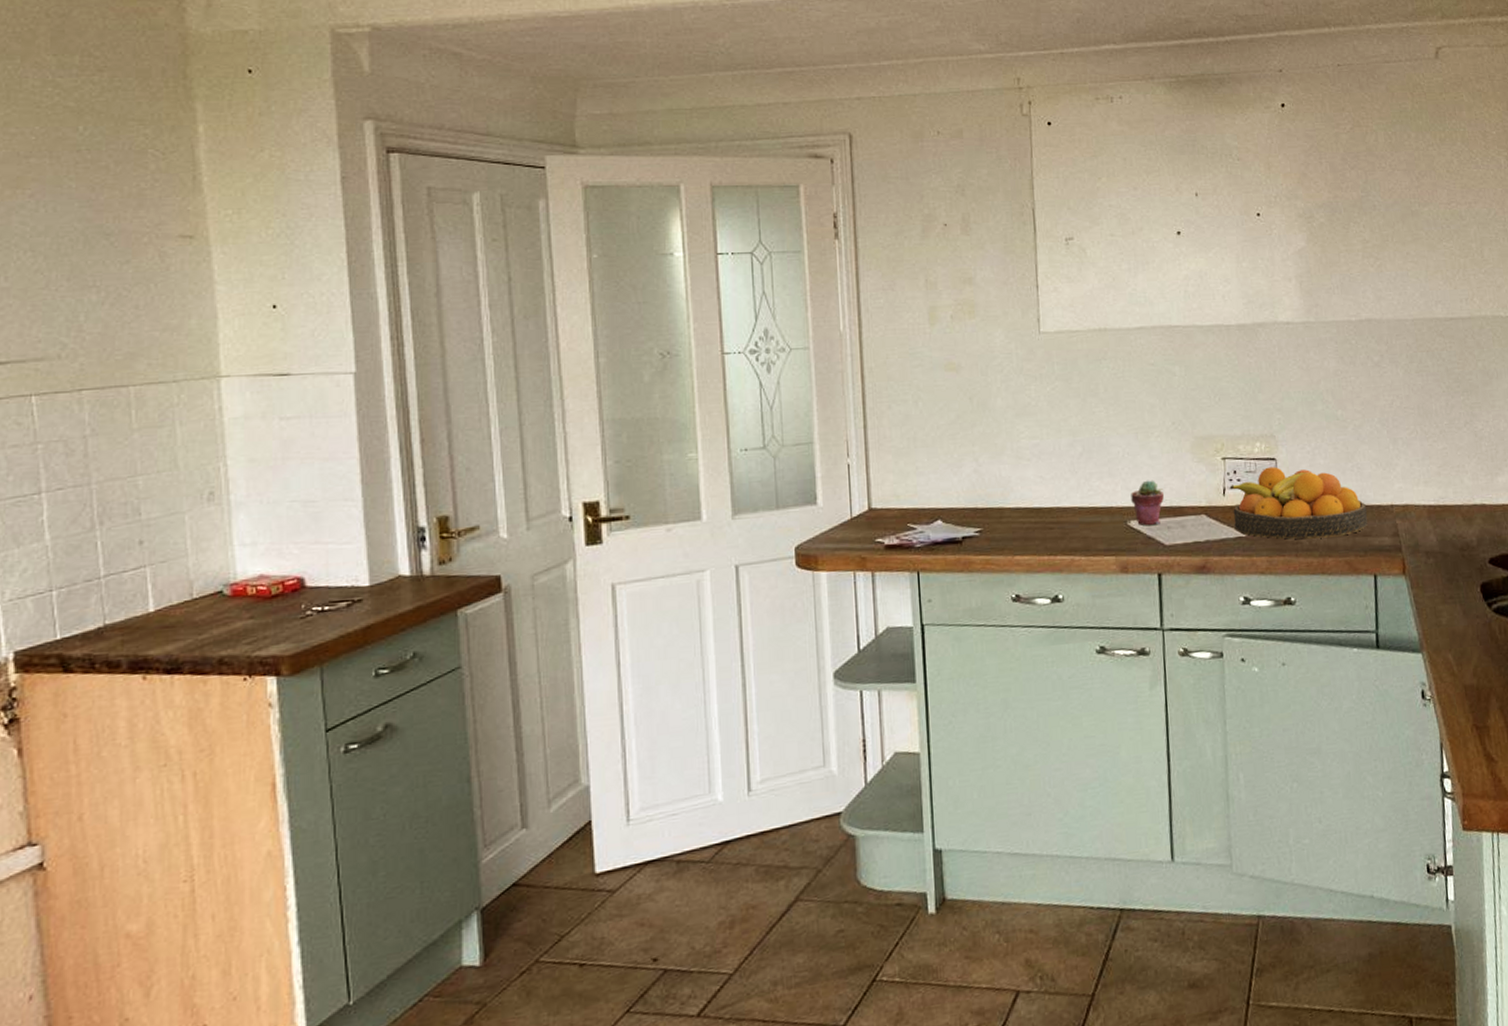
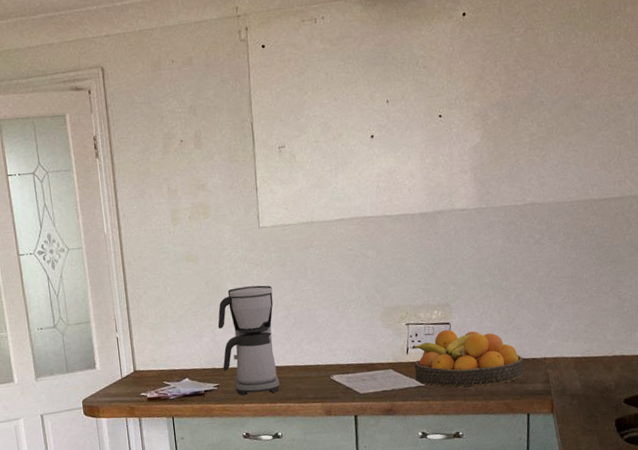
coffee maker: none [983,403,1062,545] -> present [217,285,280,396]
potted succulent: present [1131,480,1165,525] -> none [333,343,360,379]

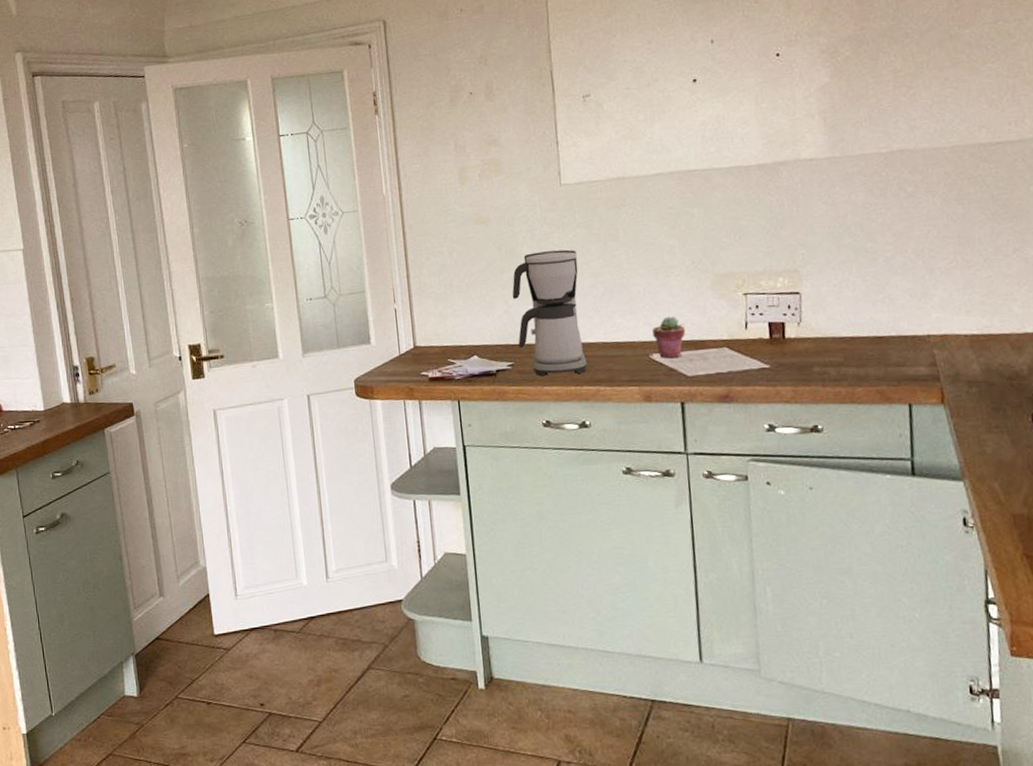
potted succulent: none [333,343,360,379] -> present [652,316,686,358]
fruit bowl: present [412,329,524,387] -> none [752,300,901,370]

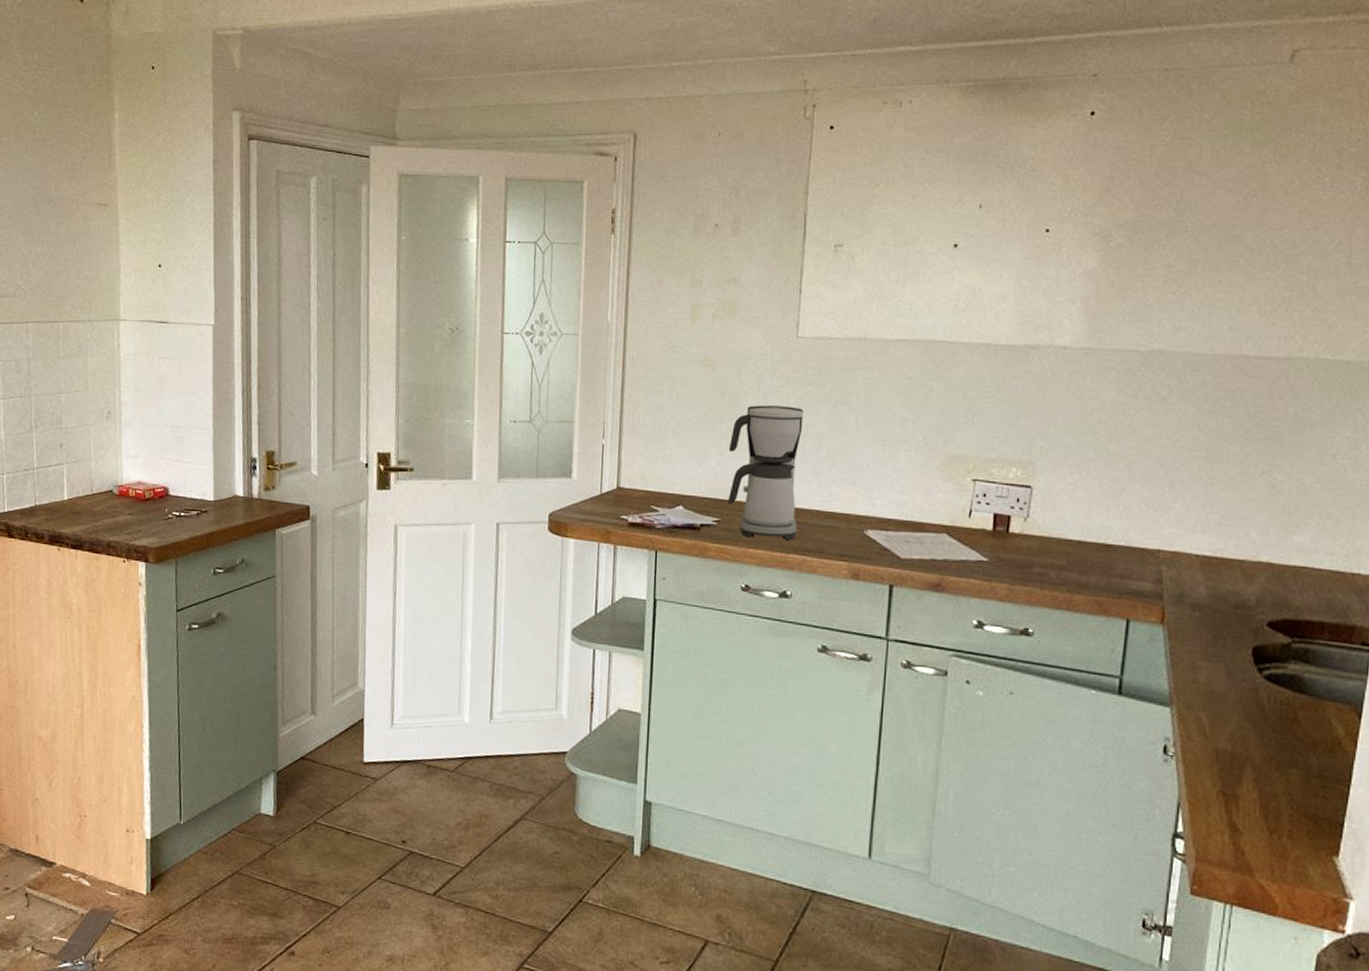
potted succulent: present [652,316,686,358] -> none [871,492,906,537]

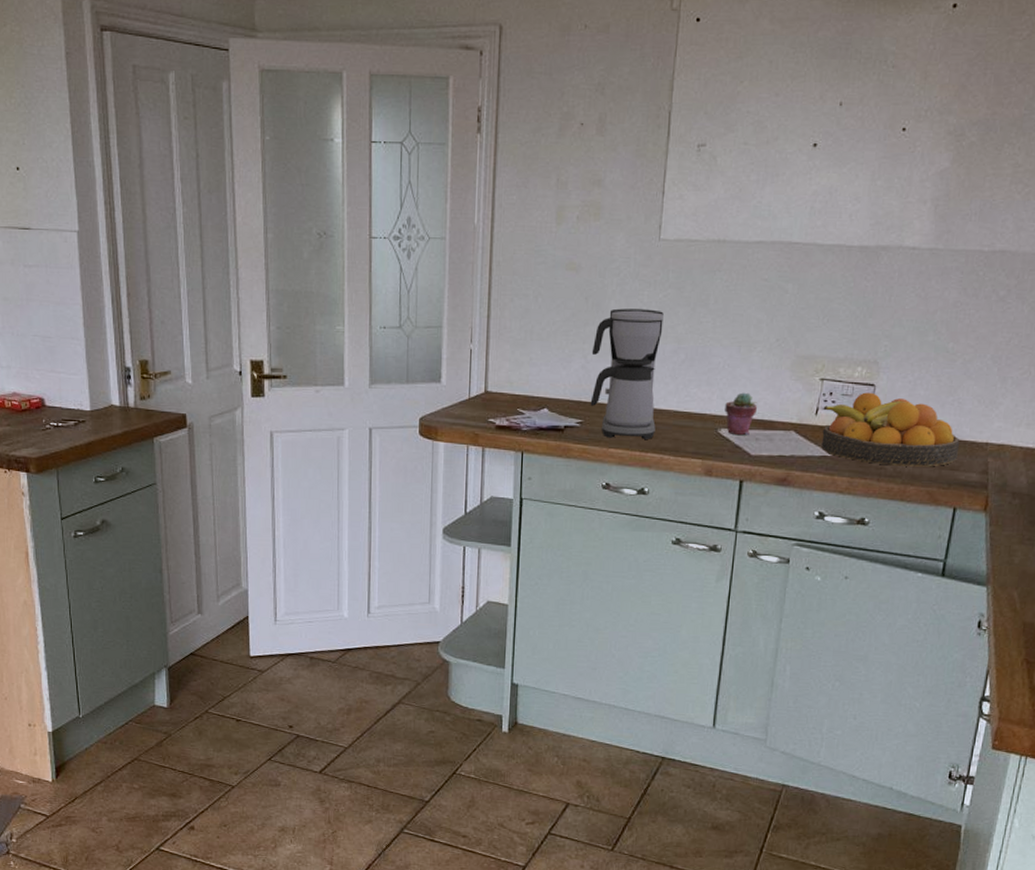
potted succulent: none [871,492,906,537] -> present [725,392,758,435]
fruit bowl: none [977,494,1129,575] -> present [821,392,960,467]

